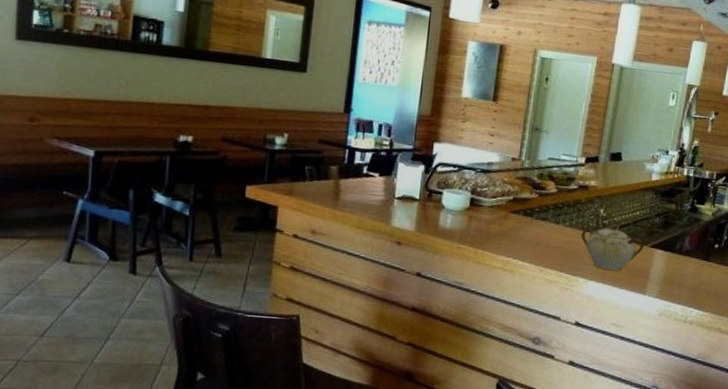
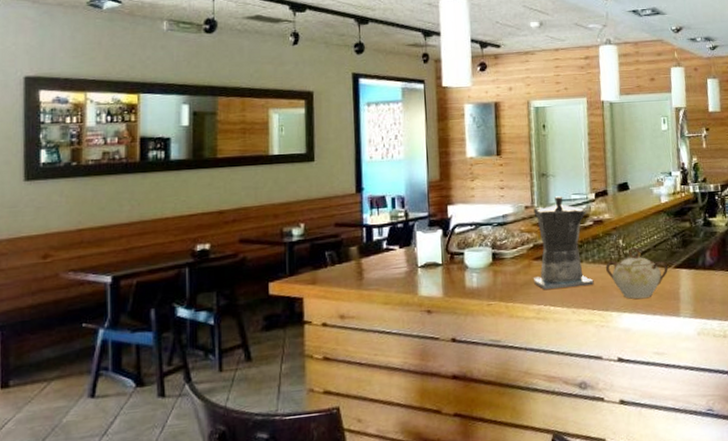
coffee maker: none [507,153,573,248] -> present [533,196,594,289]

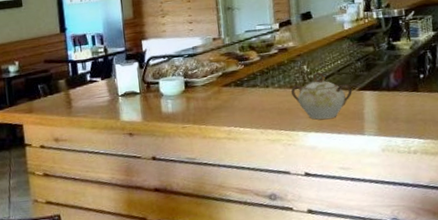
coffee maker: present [533,196,594,289] -> none [221,27,281,113]

